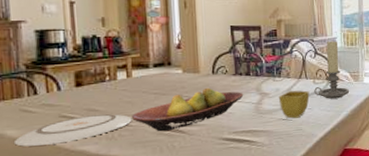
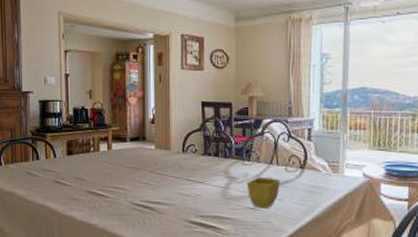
plate: present [13,114,132,147] -> none [21,183,111,207]
fruit bowl: present [132,87,244,132] -> none [111,166,212,207]
candle holder: present [314,40,350,99] -> none [286,122,327,191]

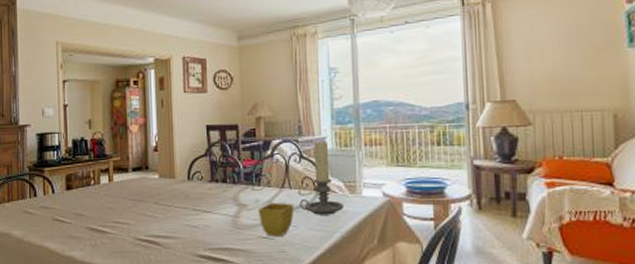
candle holder: none [286,122,327,191] -> present [300,140,345,215]

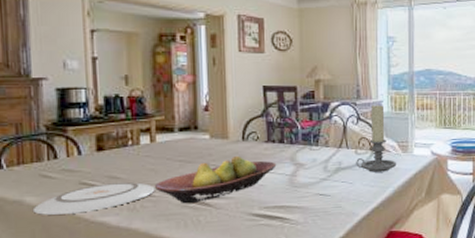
plate: none [18,220,113,247] -> present [32,182,155,215]
fruit bowl: none [113,195,220,242] -> present [155,155,277,204]
flower pot: present [258,203,294,237] -> none [315,162,351,194]

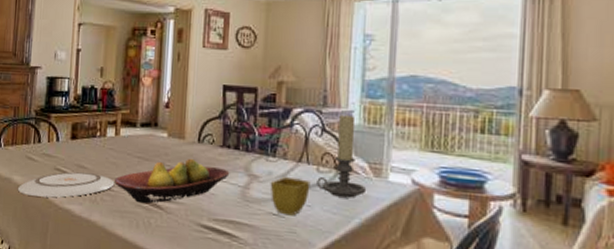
flower pot: none [315,162,351,194] -> present [270,177,311,216]

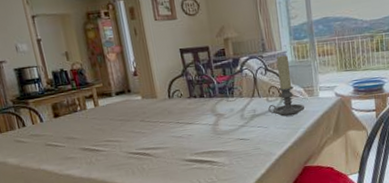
plate: present [17,171,115,198] -> none [14,141,105,172]
fruit bowl: present [115,158,230,204] -> none [104,111,201,156]
flower pot: present [270,177,311,216] -> none [233,109,264,138]

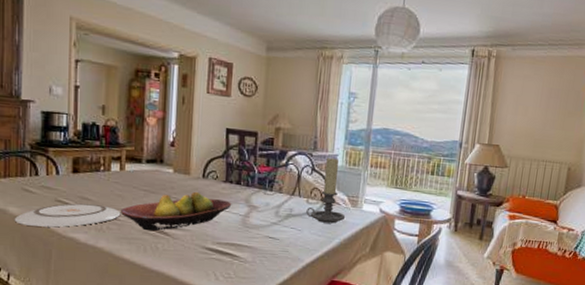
plate: none [14,141,105,172] -> present [14,203,121,228]
fruit bowl: none [104,111,201,156] -> present [121,191,232,231]

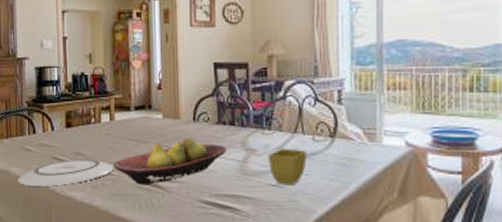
flower pot: none [267,207,301,239] -> present [267,149,307,186]
candle holder: present [306,157,346,224] -> none [313,82,363,164]

